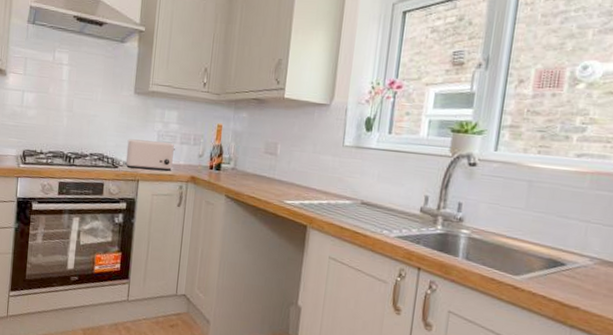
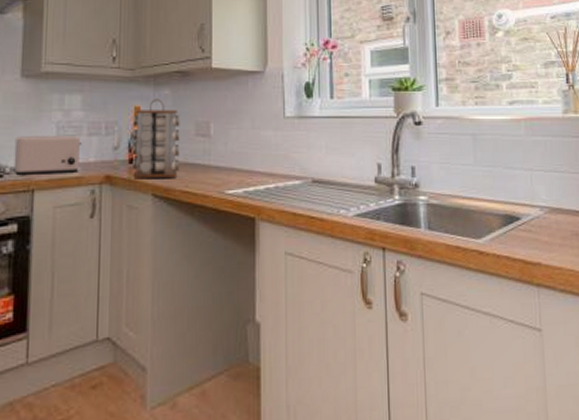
spice rack: none [211,119,254,185] -> present [131,98,180,179]

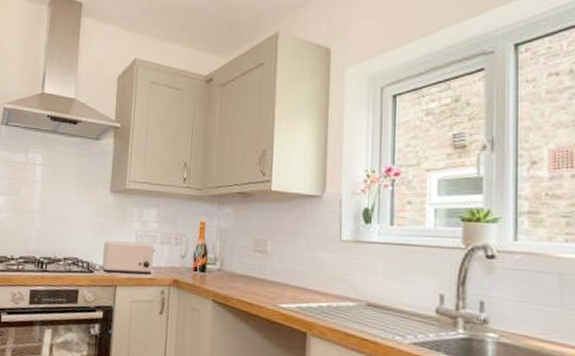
spice rack: present [131,98,180,179] -> none [195,215,240,288]

